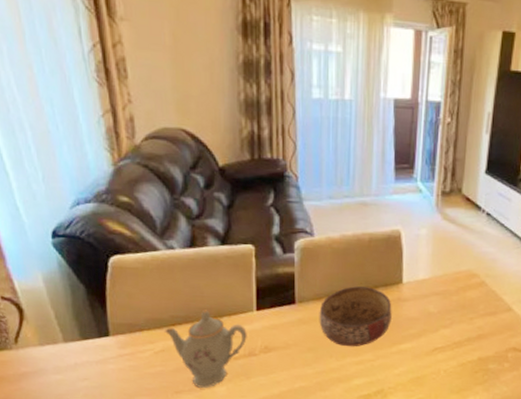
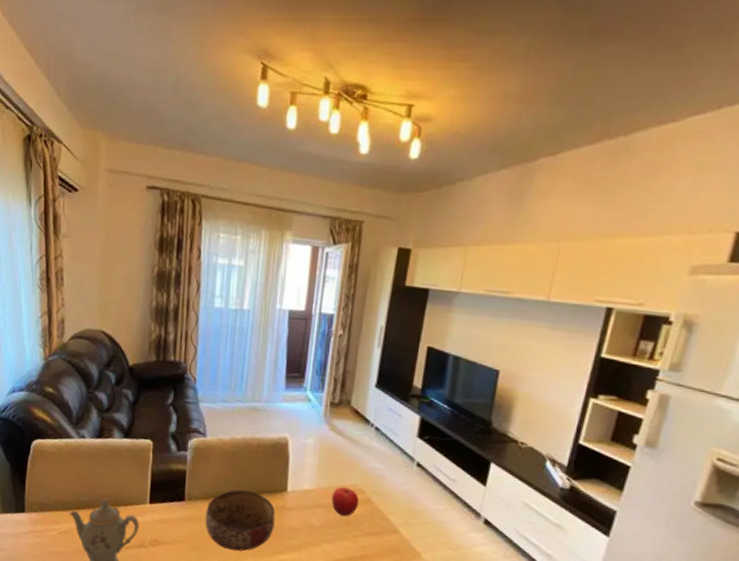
fruit: none [447,273,474,301] -> present [331,487,360,516]

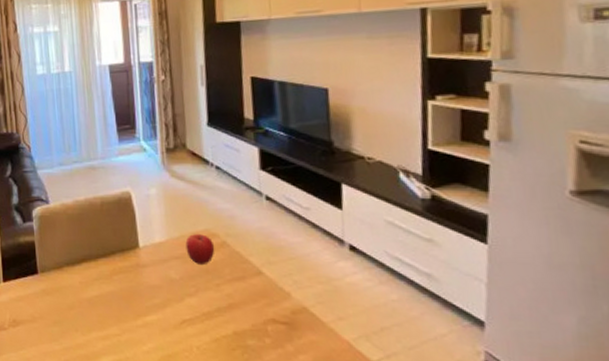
bowl: present [205,489,276,552] -> none [60,253,133,320]

